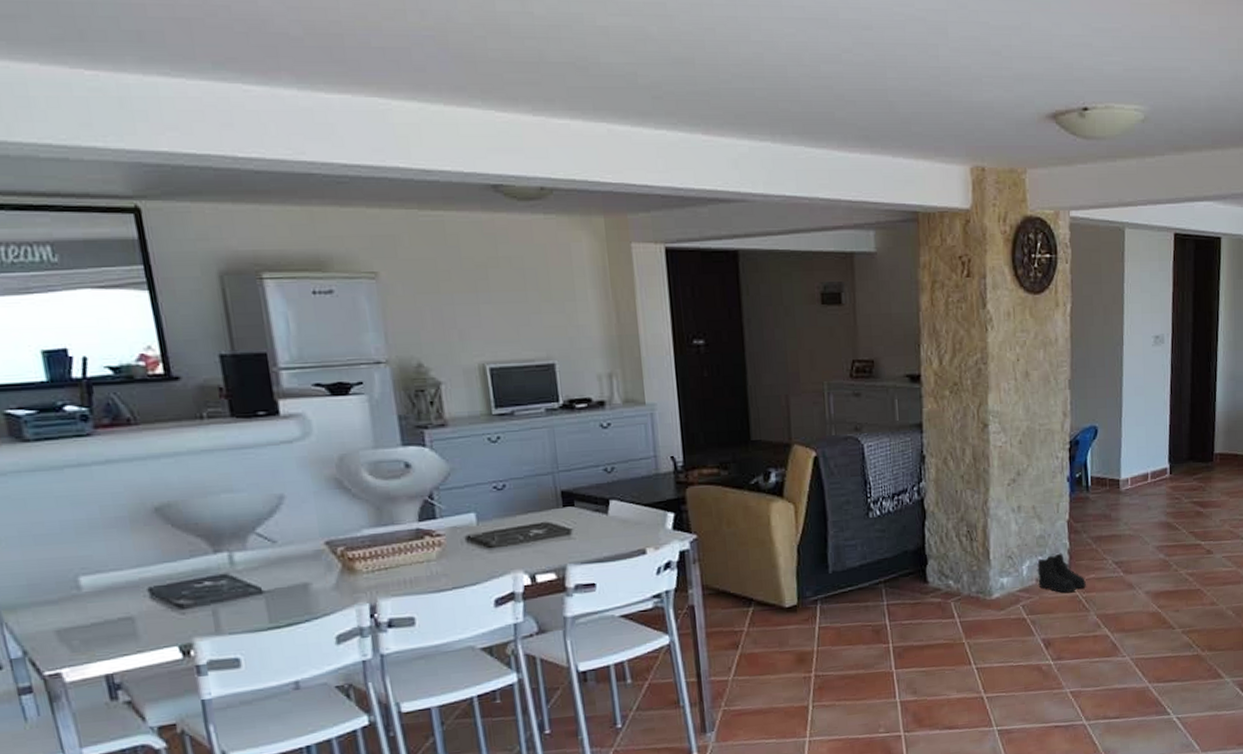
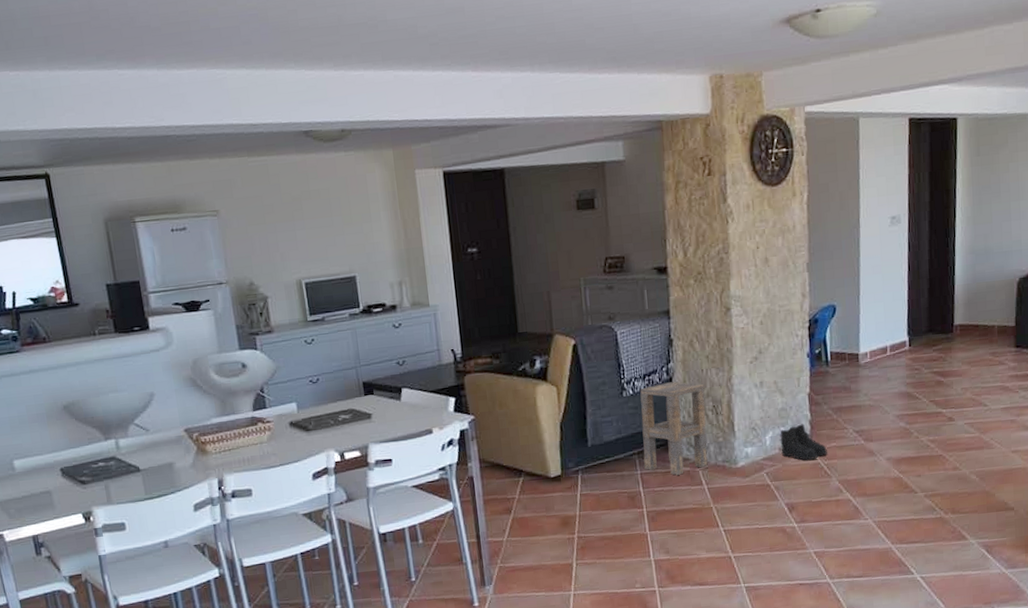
side table: none [888,503,961,607] -> present [640,381,708,475]

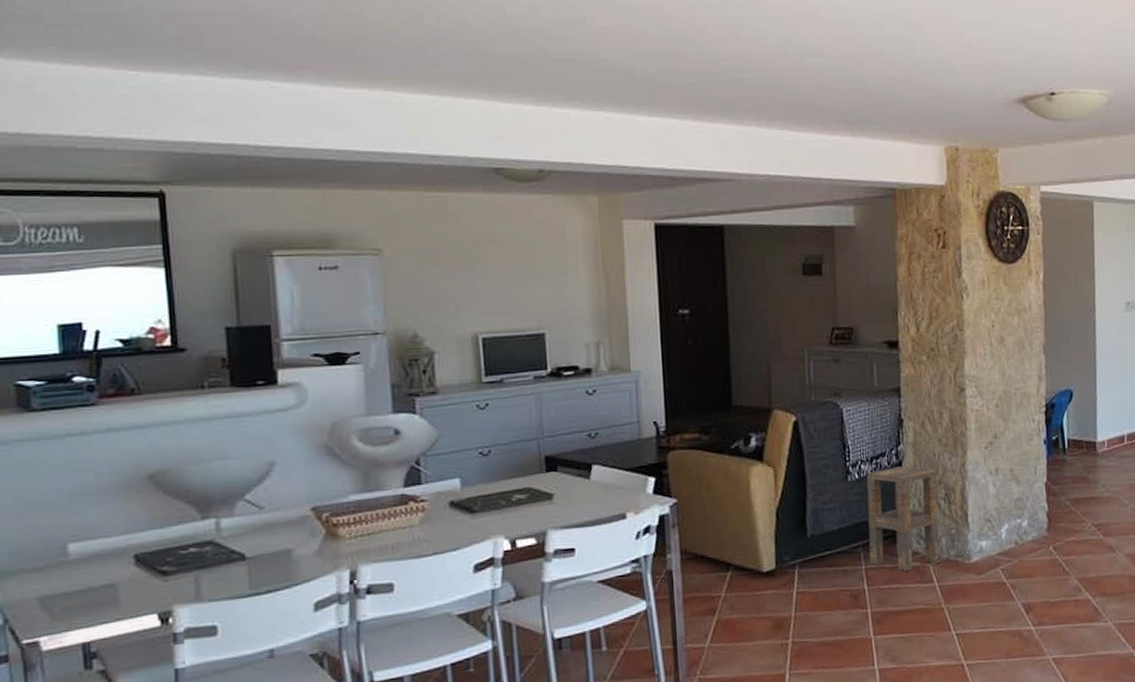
boots: present [779,424,828,460] -> none [1015,515,1067,556]

